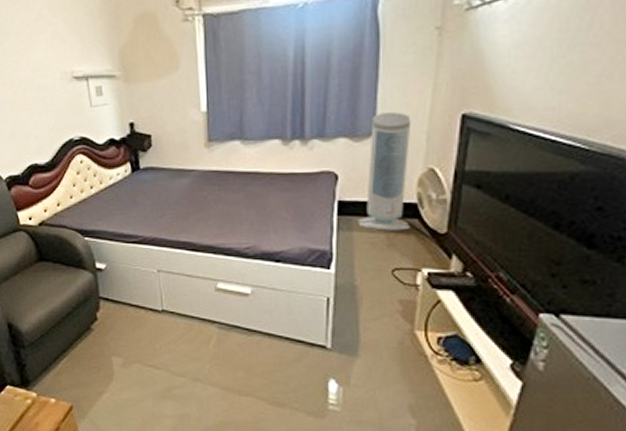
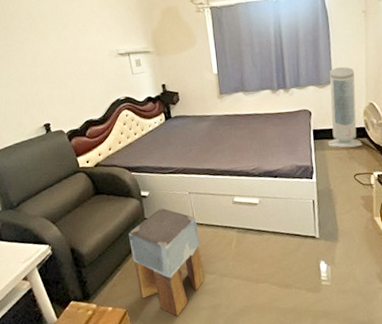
stool: none [77,286,172,422] -> present [128,207,205,317]

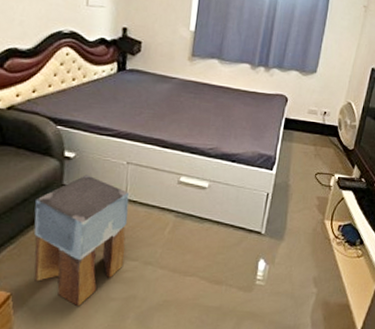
air purifier: present [328,67,363,148] -> none [297,57,341,145]

